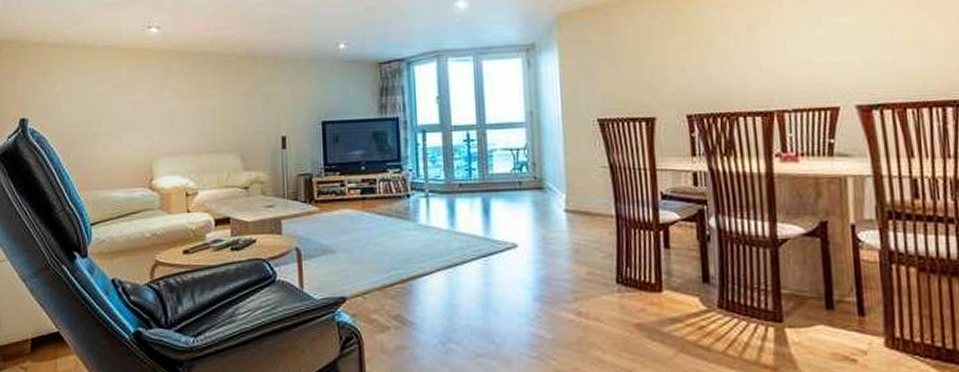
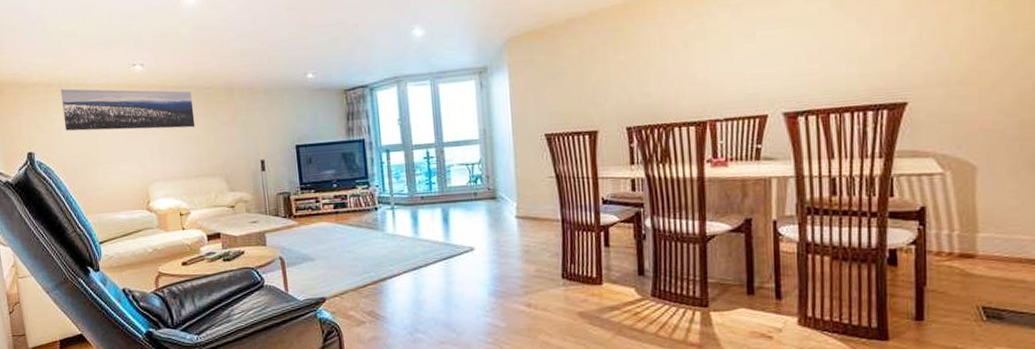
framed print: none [65,49,212,98] -> present [60,88,196,132]

